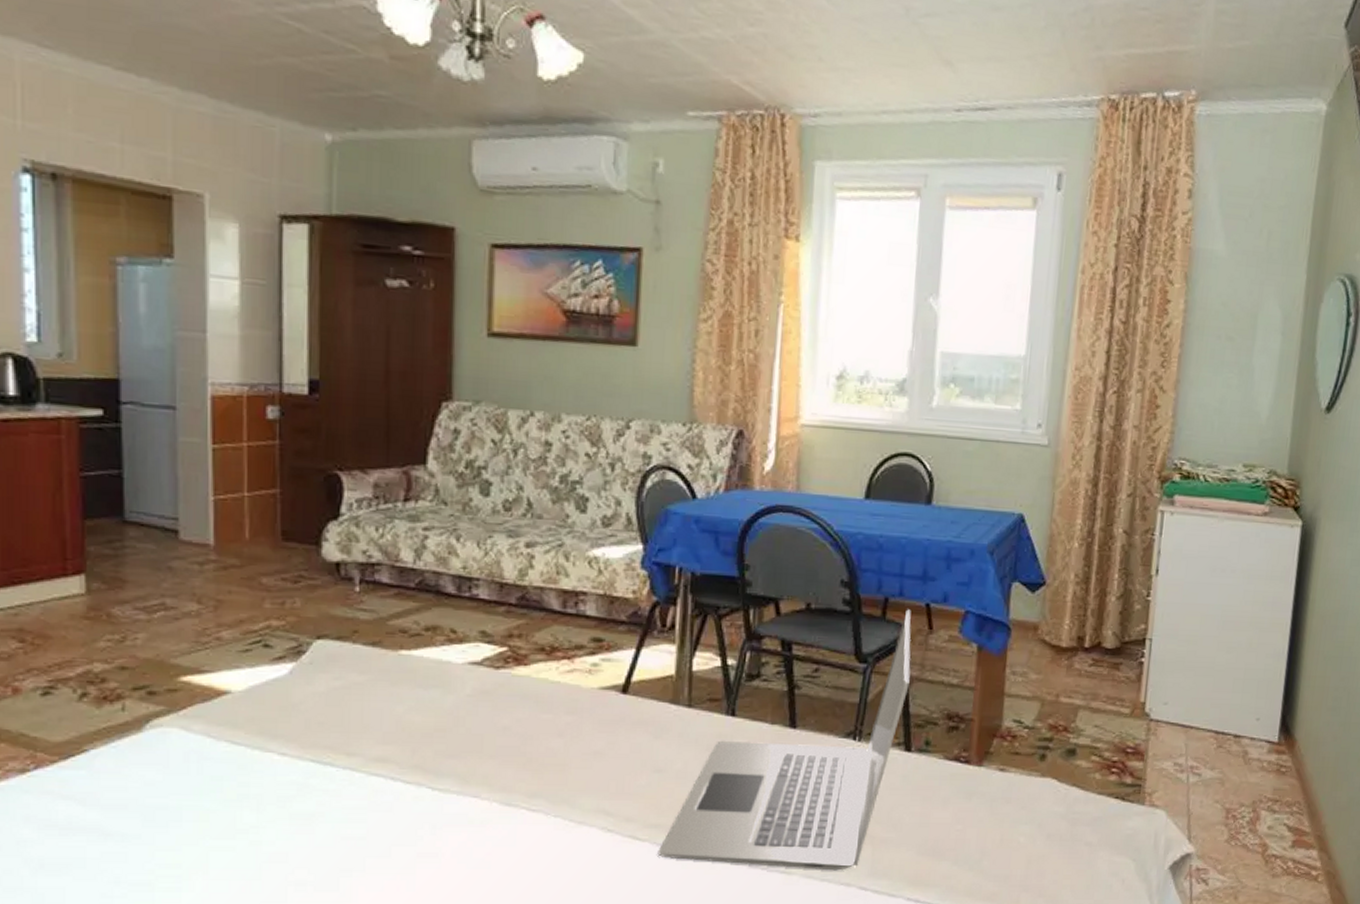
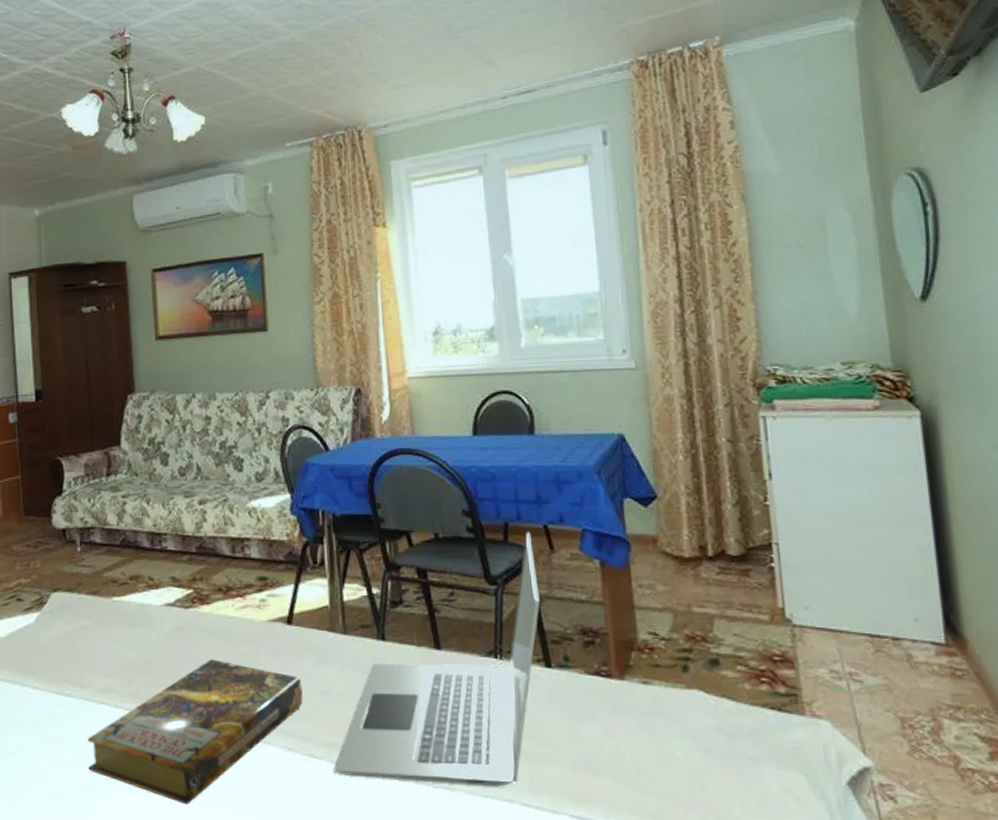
book: none [350,729,632,890] -> present [87,659,303,805]

